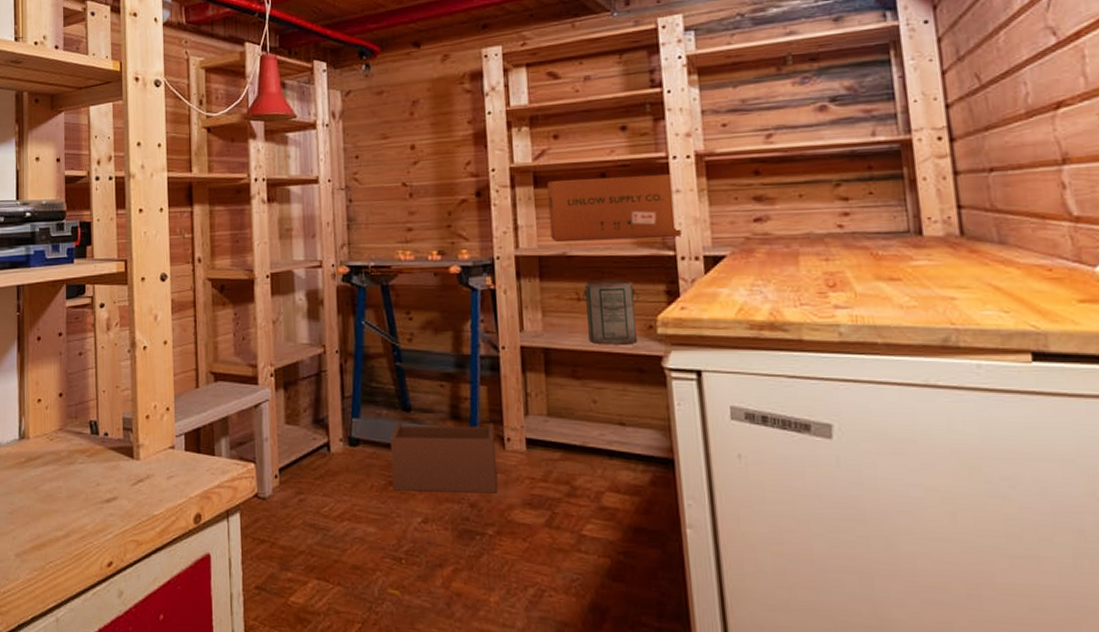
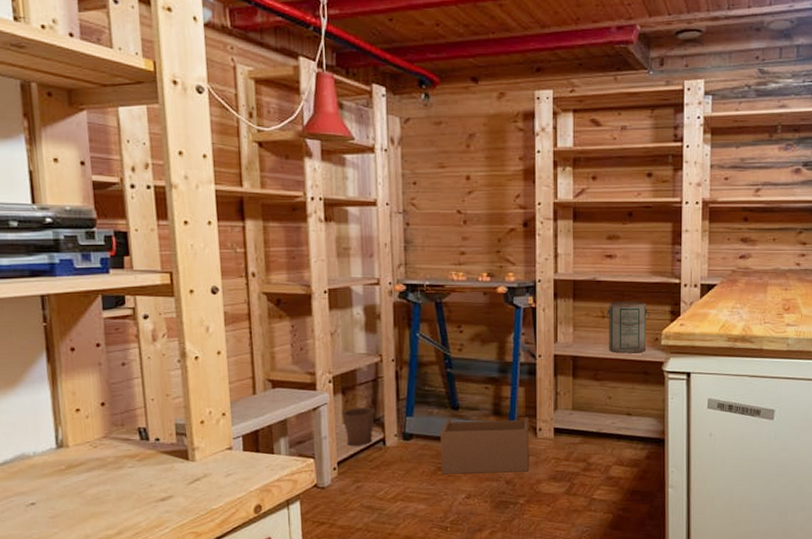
bucket: none [283,390,319,451] -> present [341,394,376,446]
box: present [547,173,681,243] -> none [584,215,686,270]

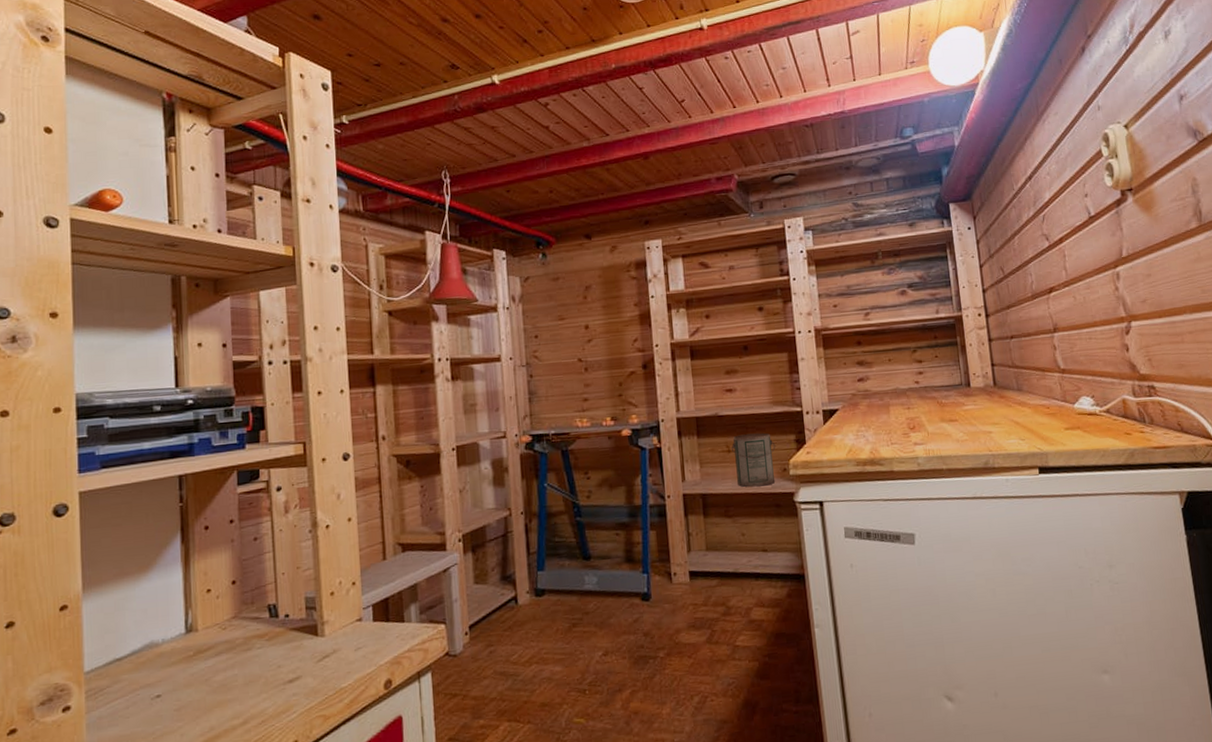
bucket: present [341,394,376,446] -> none [471,551,507,608]
storage bin: present [441,417,530,475] -> none [573,561,667,631]

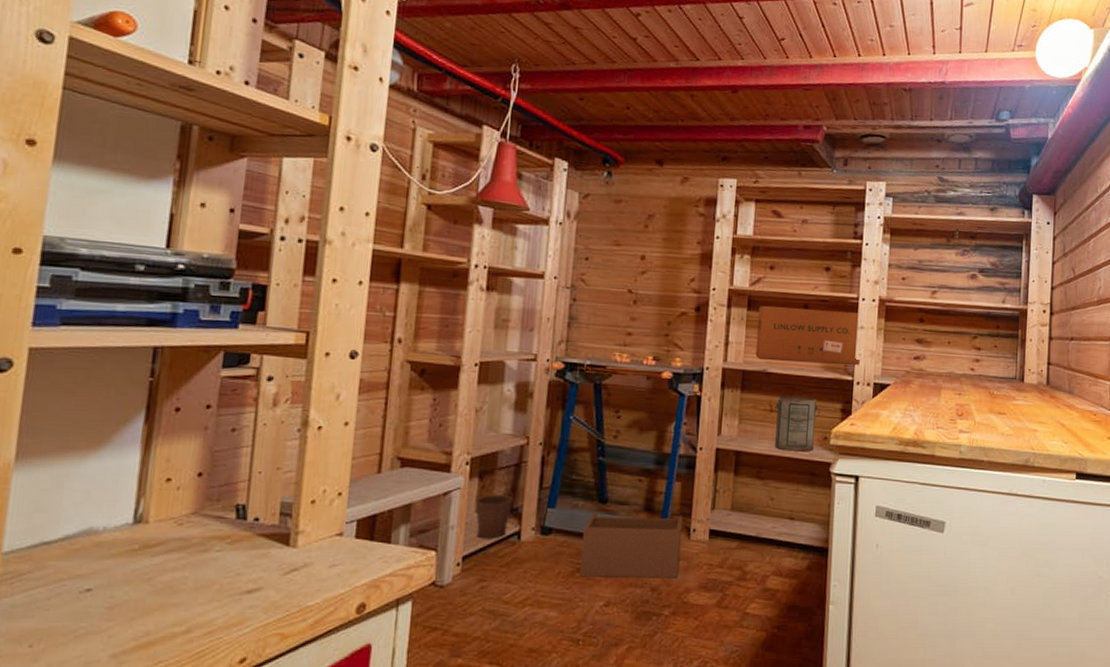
bucket: none [471,551,507,608] -> present [475,479,514,539]
storage bin: none [573,561,667,631] -> present [580,513,683,578]
box: none [701,345,806,405] -> present [755,305,860,366]

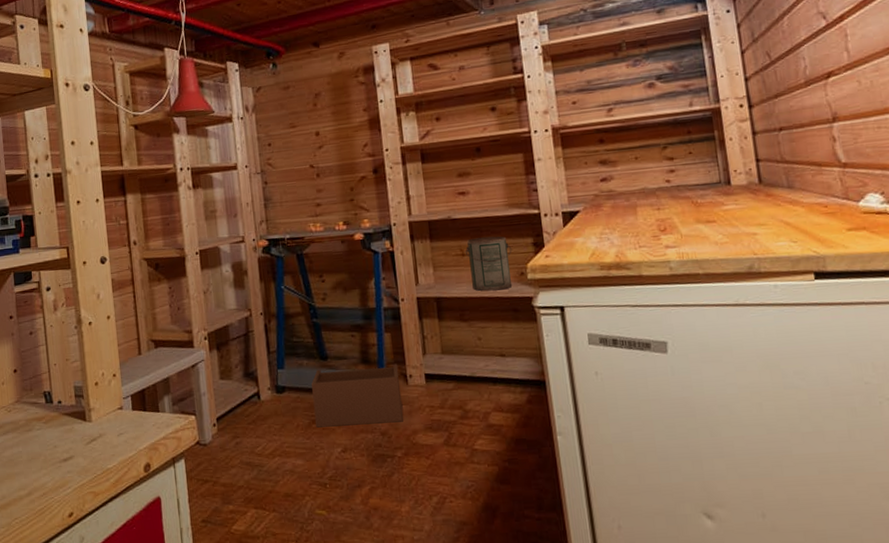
bucket: present [475,479,514,539] -> none [217,349,249,402]
box: present [755,305,860,366] -> none [432,145,544,209]

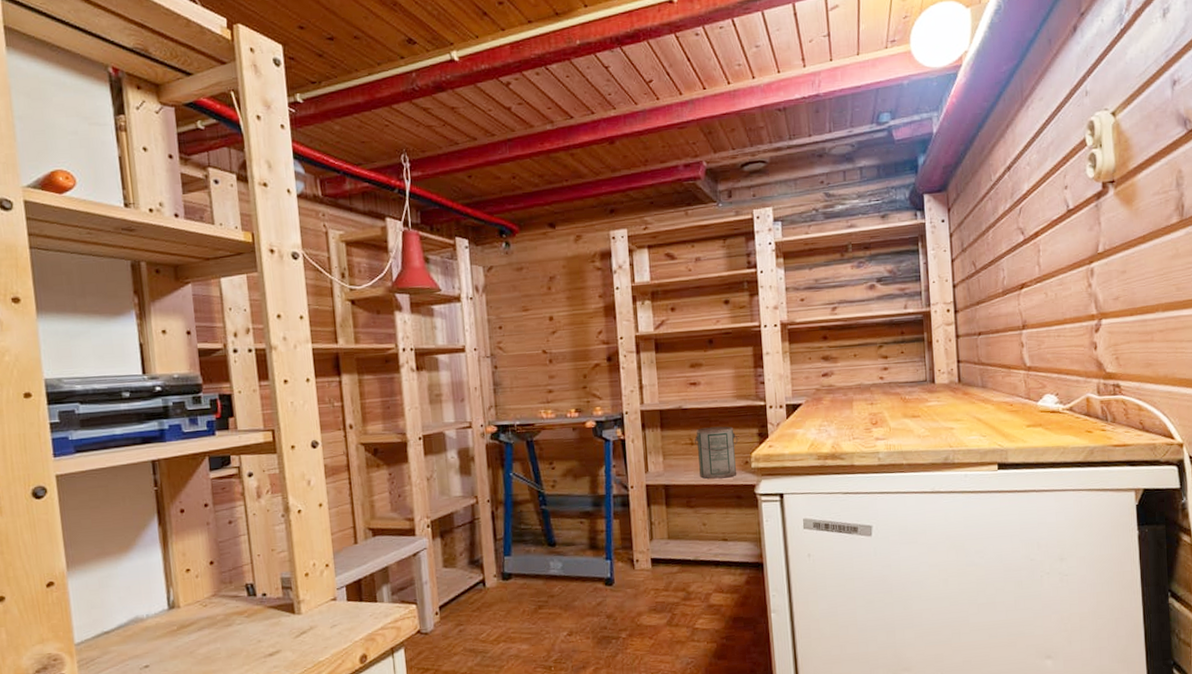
storage bin: present [311,363,403,428] -> none [539,549,629,613]

